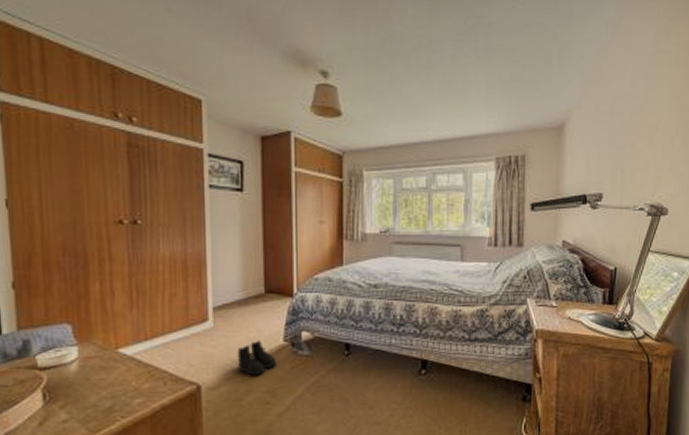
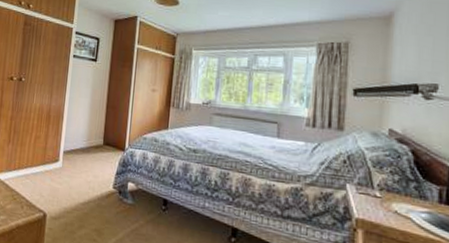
boots: present [237,339,277,376] -> none [75,183,106,215]

